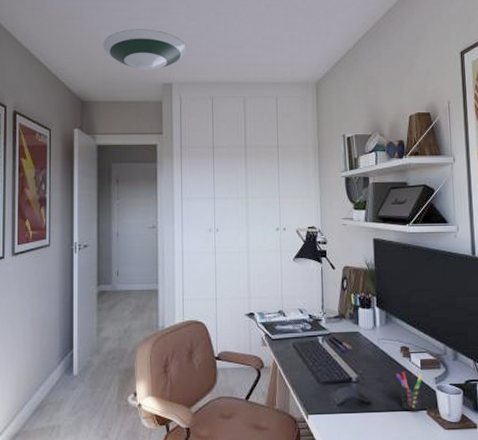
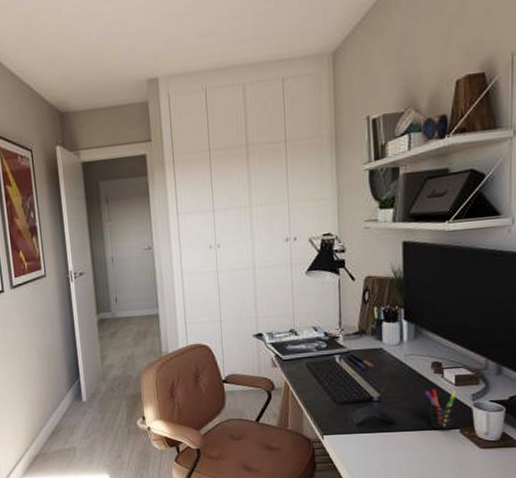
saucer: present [103,29,188,71] -> none [76,12,173,68]

